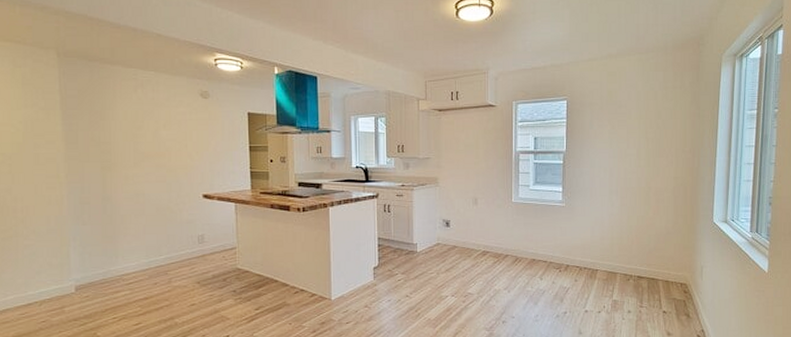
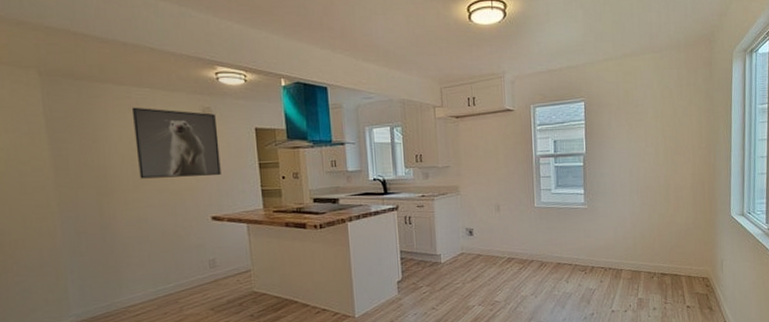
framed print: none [137,88,214,156] -> present [131,107,221,179]

